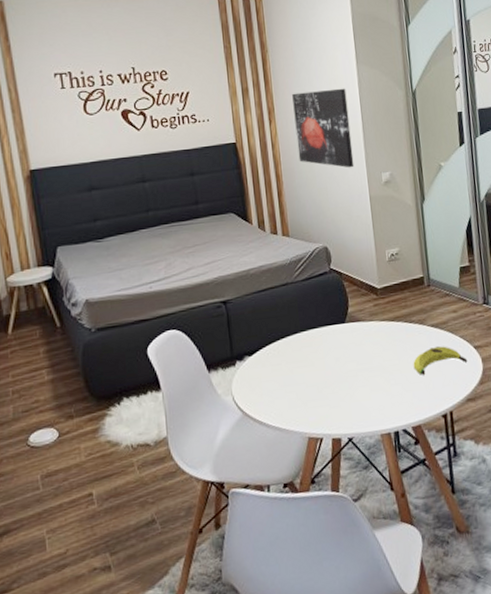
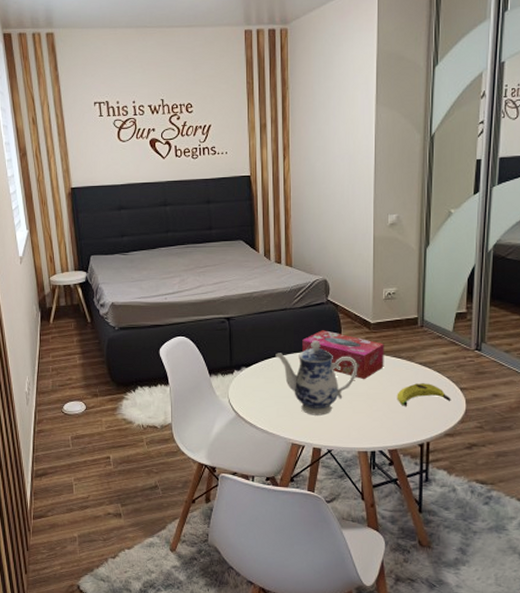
teapot: none [281,314,370,401] -> present [275,340,358,416]
wall art: present [292,88,354,168] -> none [308,128,362,208]
tissue box: none [308,302,397,352] -> present [302,330,384,380]

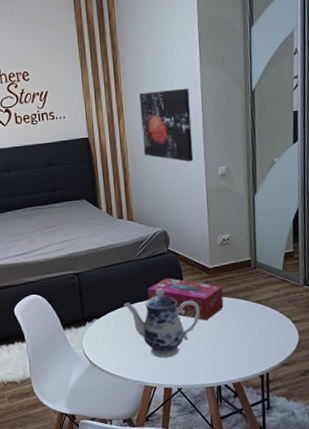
wall art: none [308,128,362,208] -> present [139,88,194,162]
banana: present [397,383,451,406] -> none [237,319,286,342]

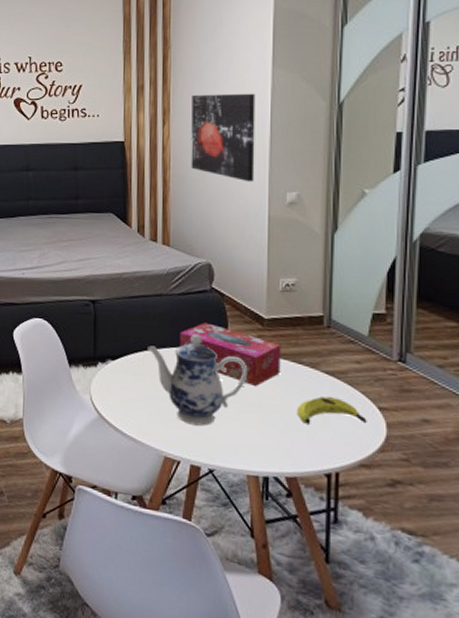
banana: none [237,319,286,342] -> present [296,396,367,424]

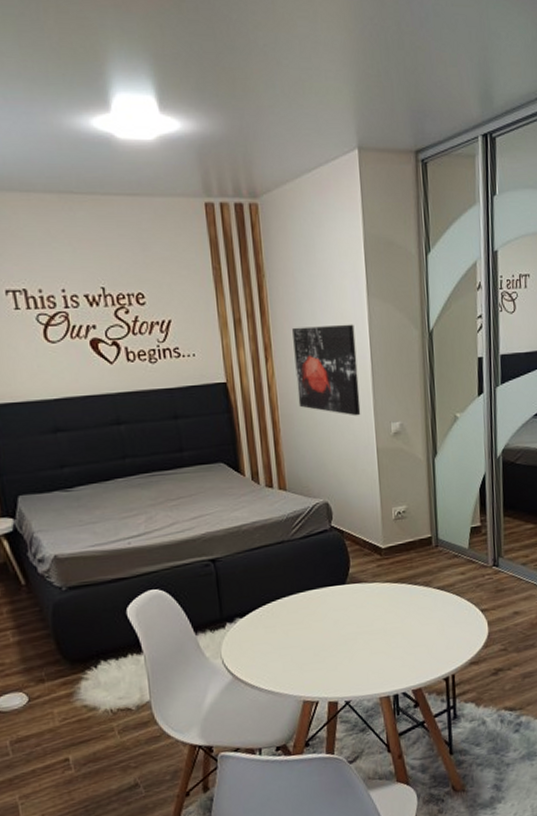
teapot: present [147,334,248,426] -> none [275,574,372,664]
tissue box: present [180,323,281,387] -> none [306,562,400,615]
banana: present [296,396,367,424] -> none [416,609,473,639]

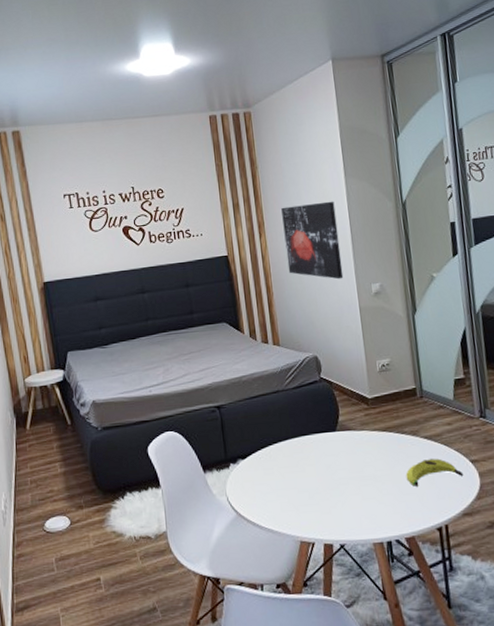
banana: none [416,609,473,639] -> present [406,458,464,487]

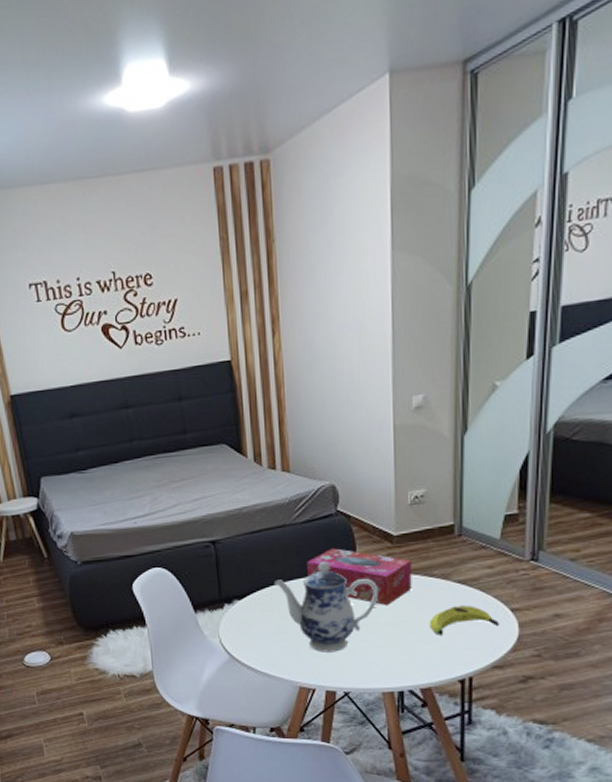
teapot: none [272,422,362,507] -> present [274,561,379,653]
wall art: present [281,201,344,280] -> none [303,285,377,390]
tissue box: none [299,410,389,462] -> present [307,548,412,606]

